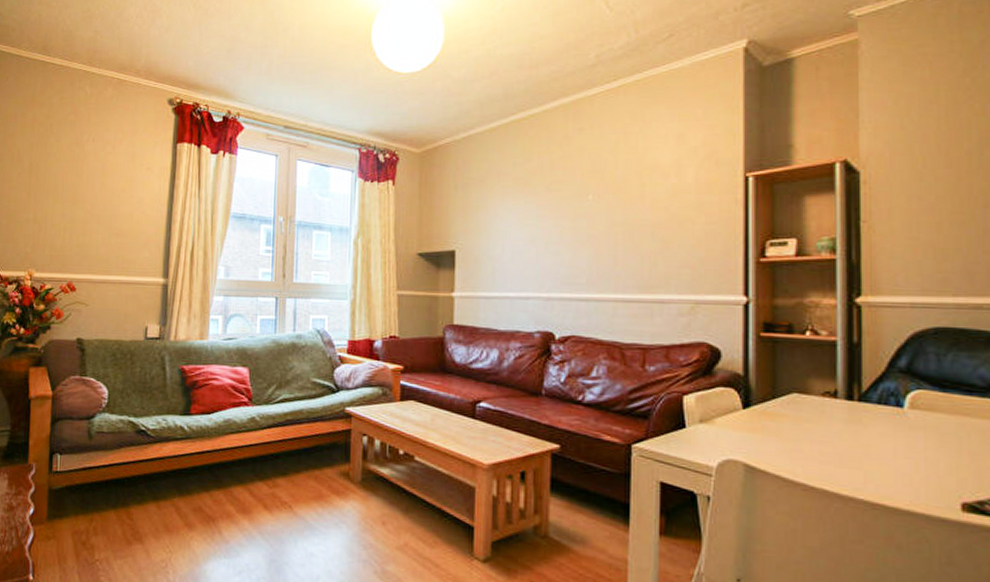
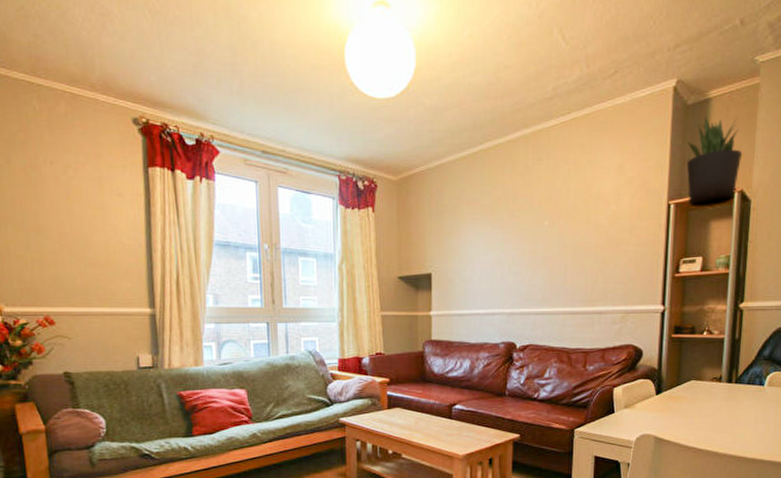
planter: none [767,77,841,181] -> present [686,115,742,208]

